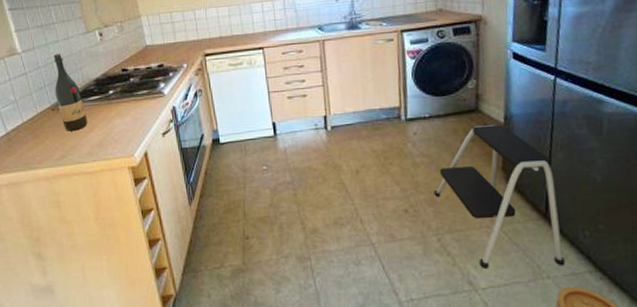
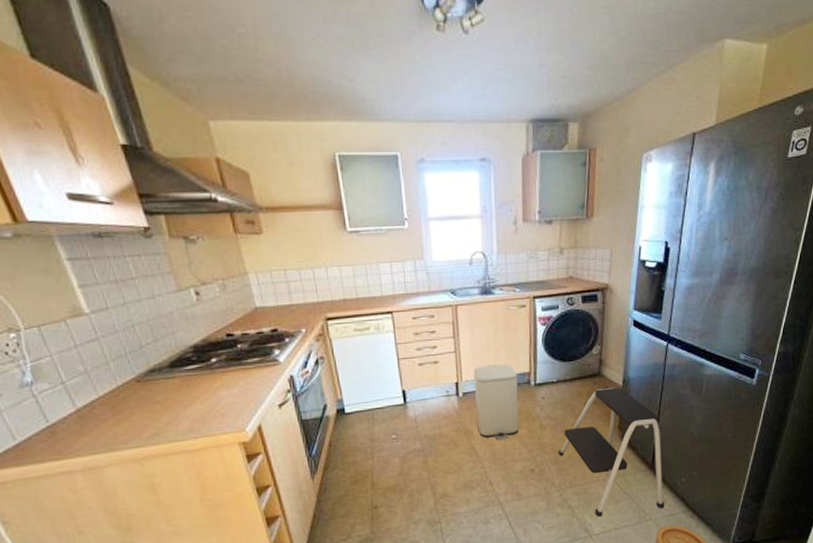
wine bottle: present [53,54,88,131] -> none [135,315,186,406]
pedal bin: none [341,98,390,177] -> present [473,364,519,441]

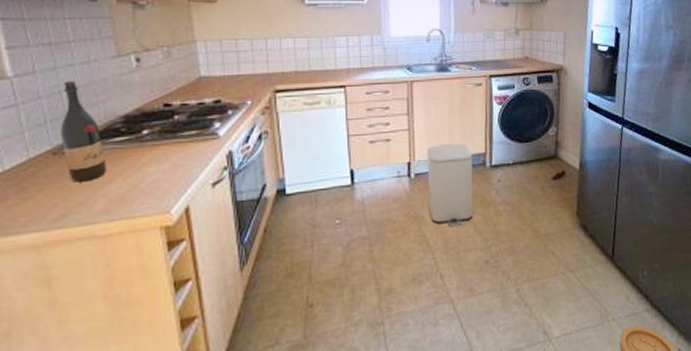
wine bottle: none [135,315,186,406] -> present [60,81,107,182]
step stool: present [558,387,665,517] -> none [514,171,628,316]

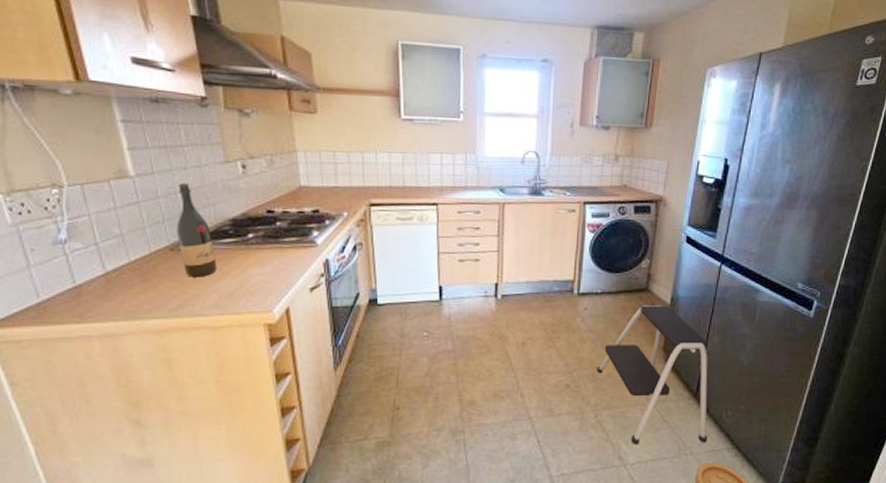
pedal bin: present [426,143,474,228] -> none [514,268,560,350]
step stool: none [514,171,628,316] -> present [596,305,708,444]

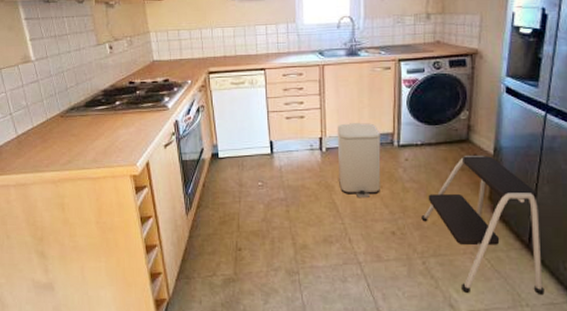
wine bottle: present [176,183,217,277] -> none [64,64,94,138]
pedal bin: none [514,268,560,350] -> present [337,123,381,199]

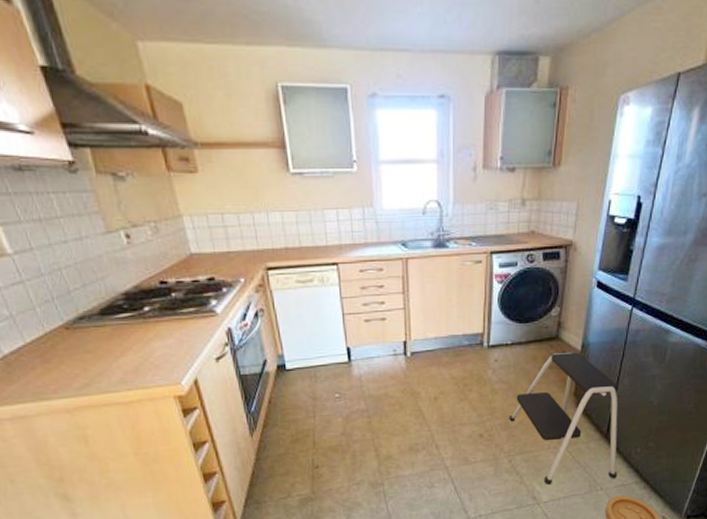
pedal bin: present [337,123,381,199] -> none [422,323,470,404]

